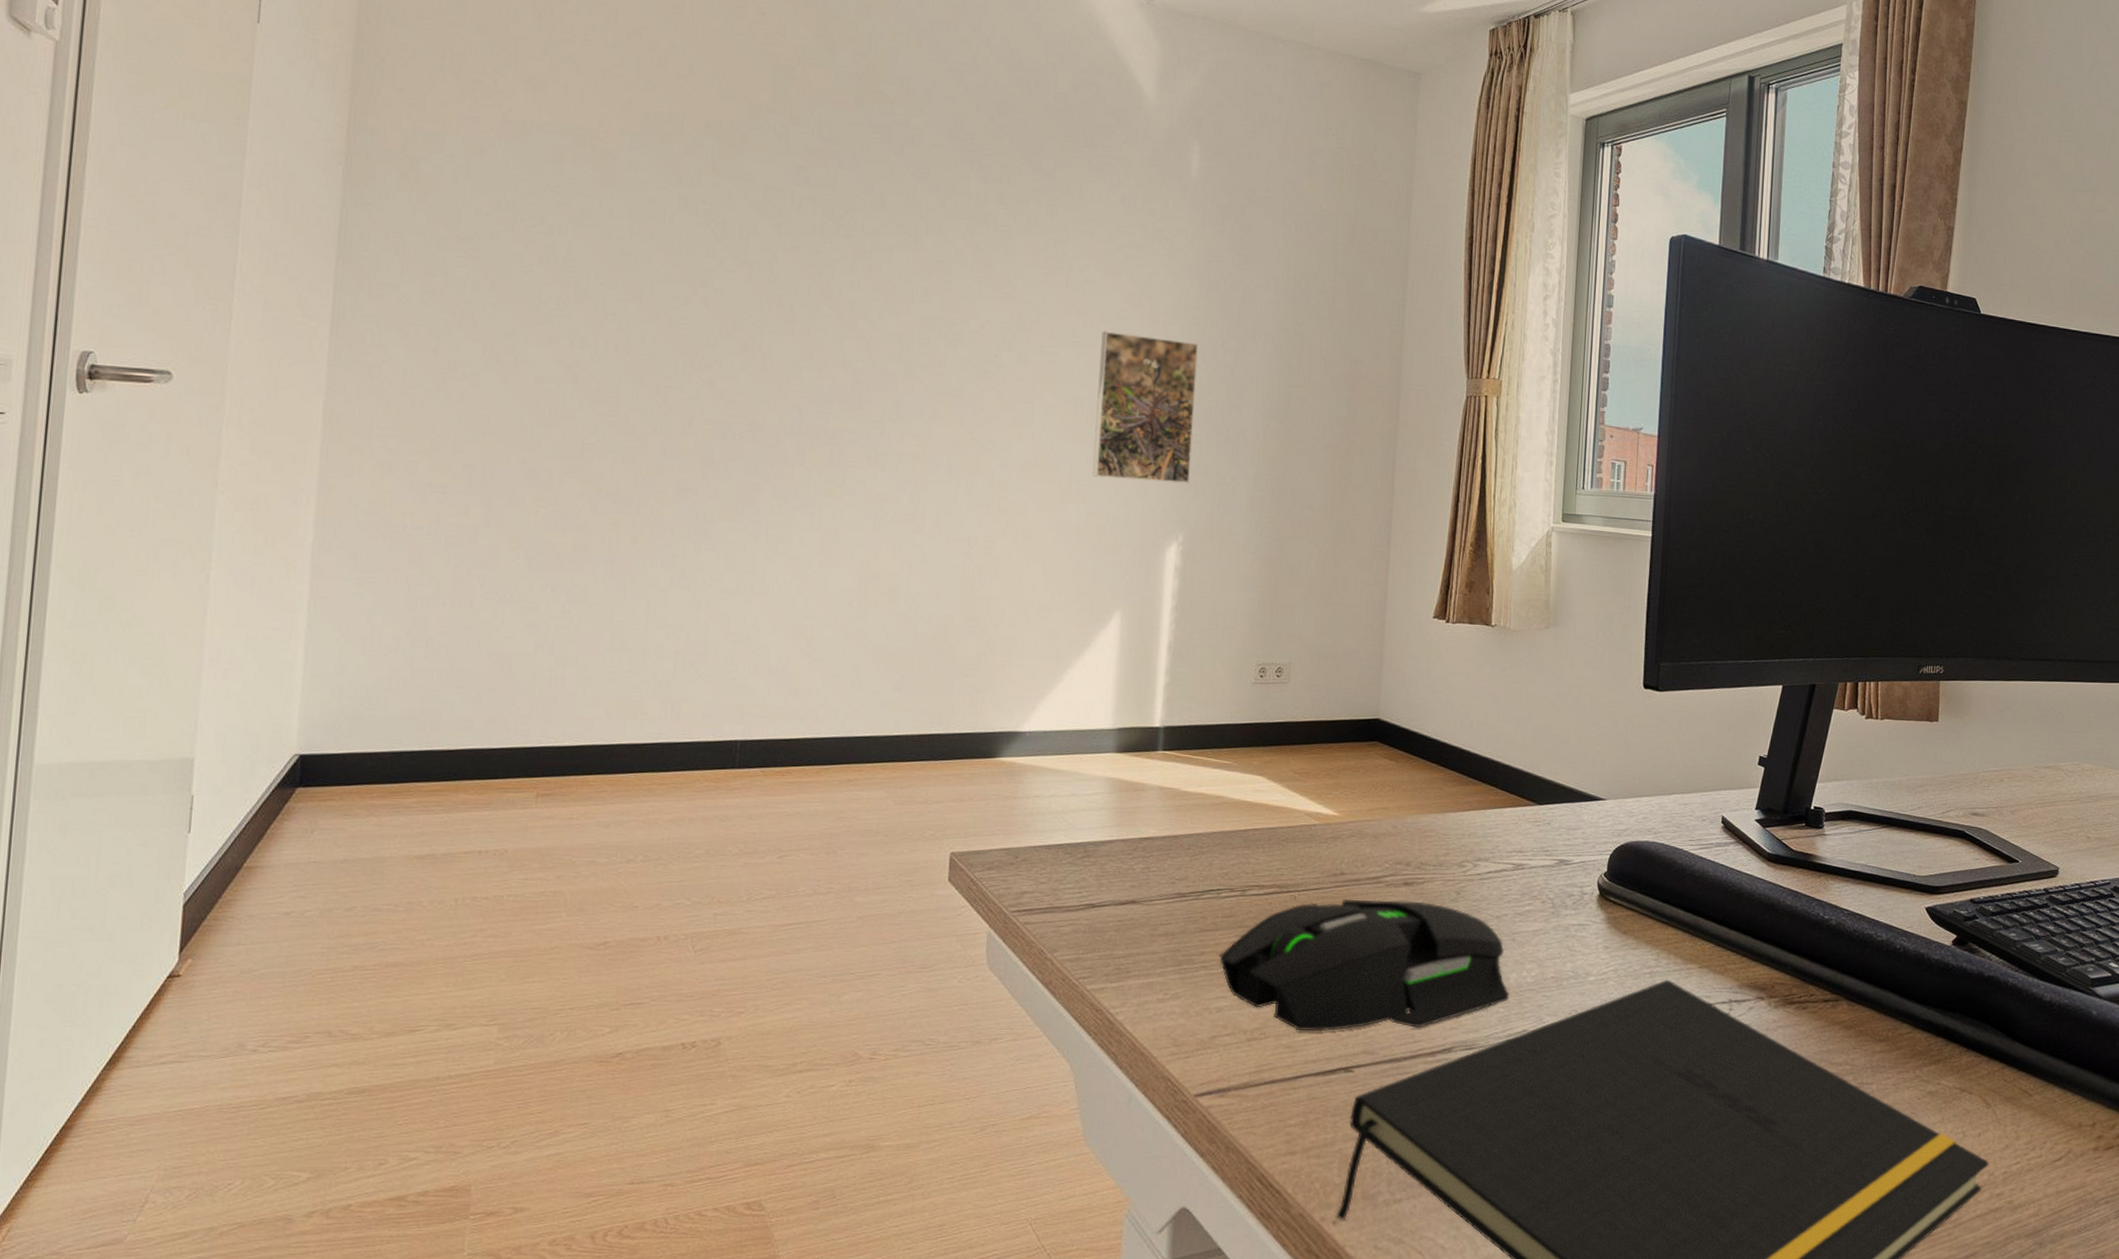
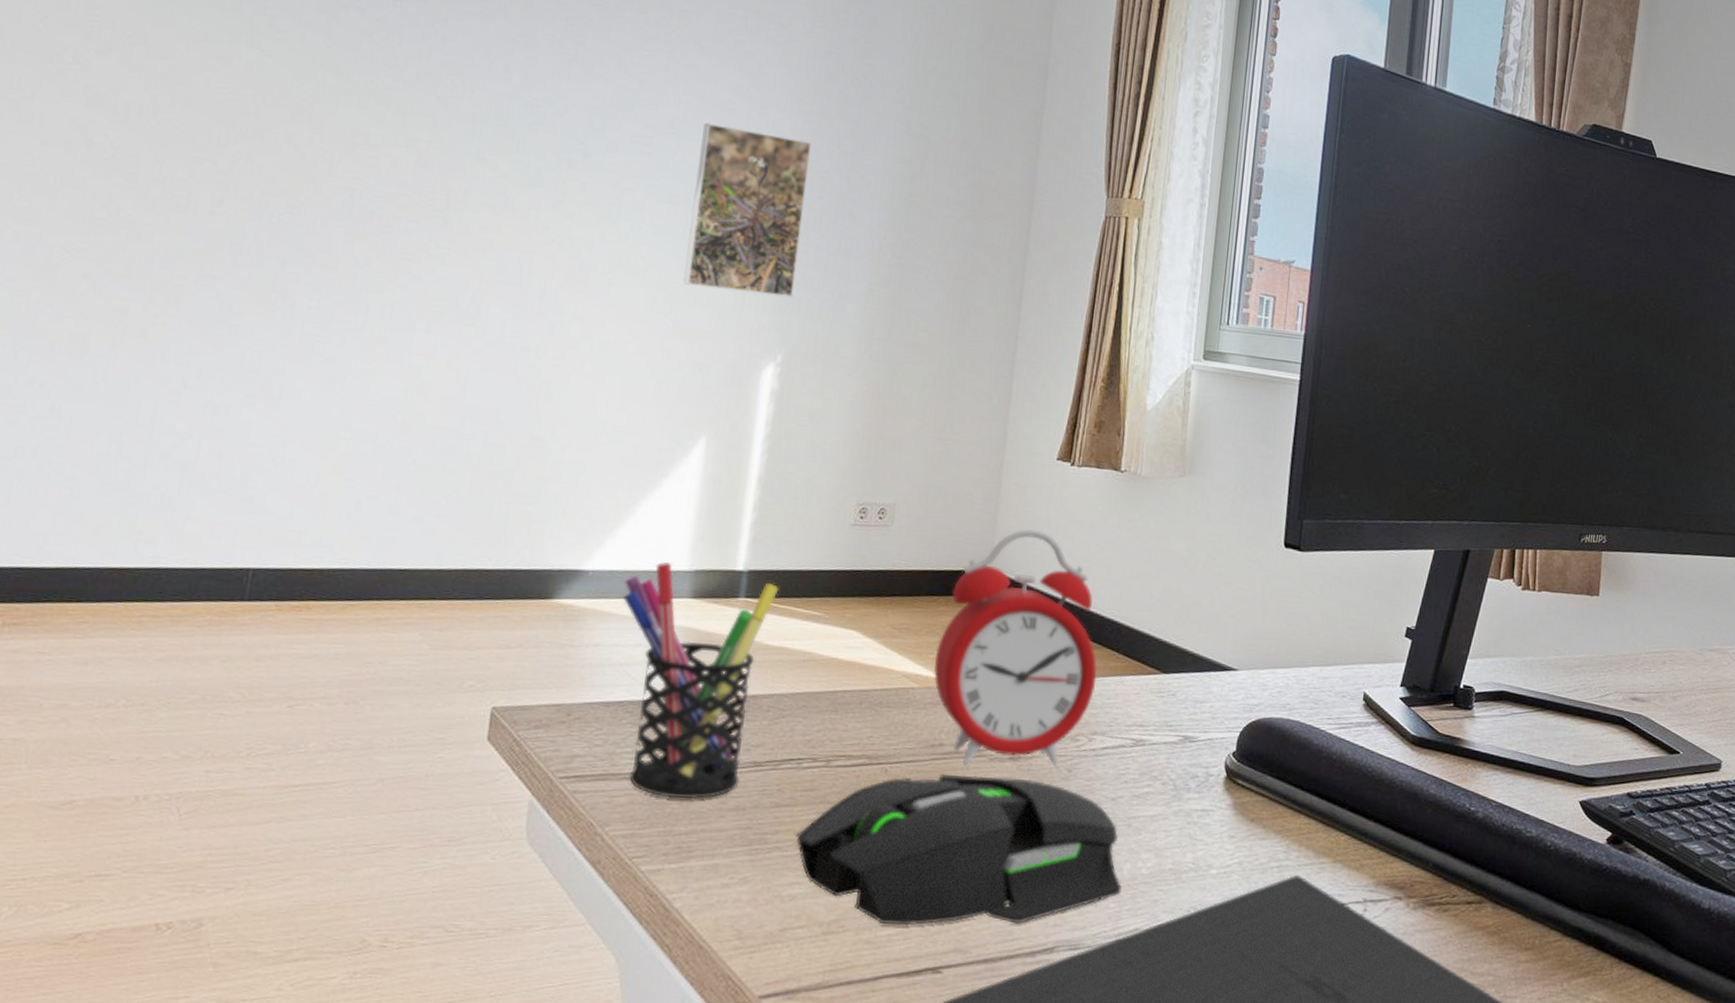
pen holder: none [1056,722,1192,927] -> present [622,562,779,799]
alarm clock: none [1332,681,1479,891] -> present [933,529,1098,767]

